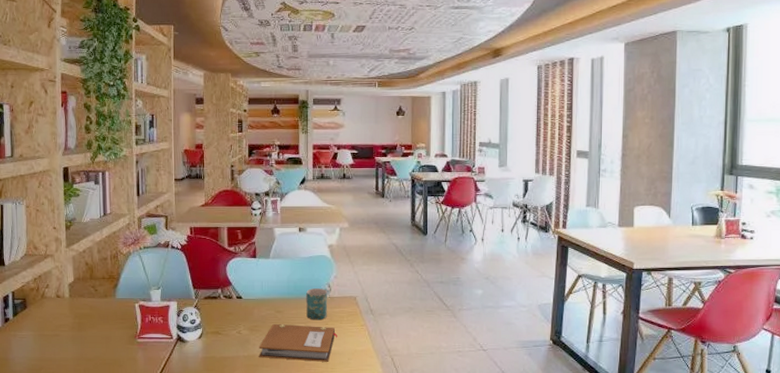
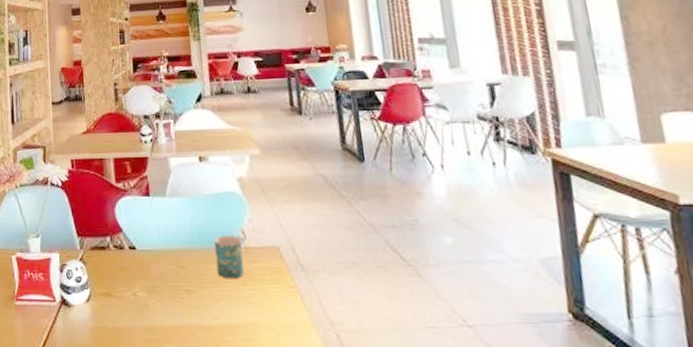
notebook: present [258,323,338,362] -> none [160,283,261,338]

